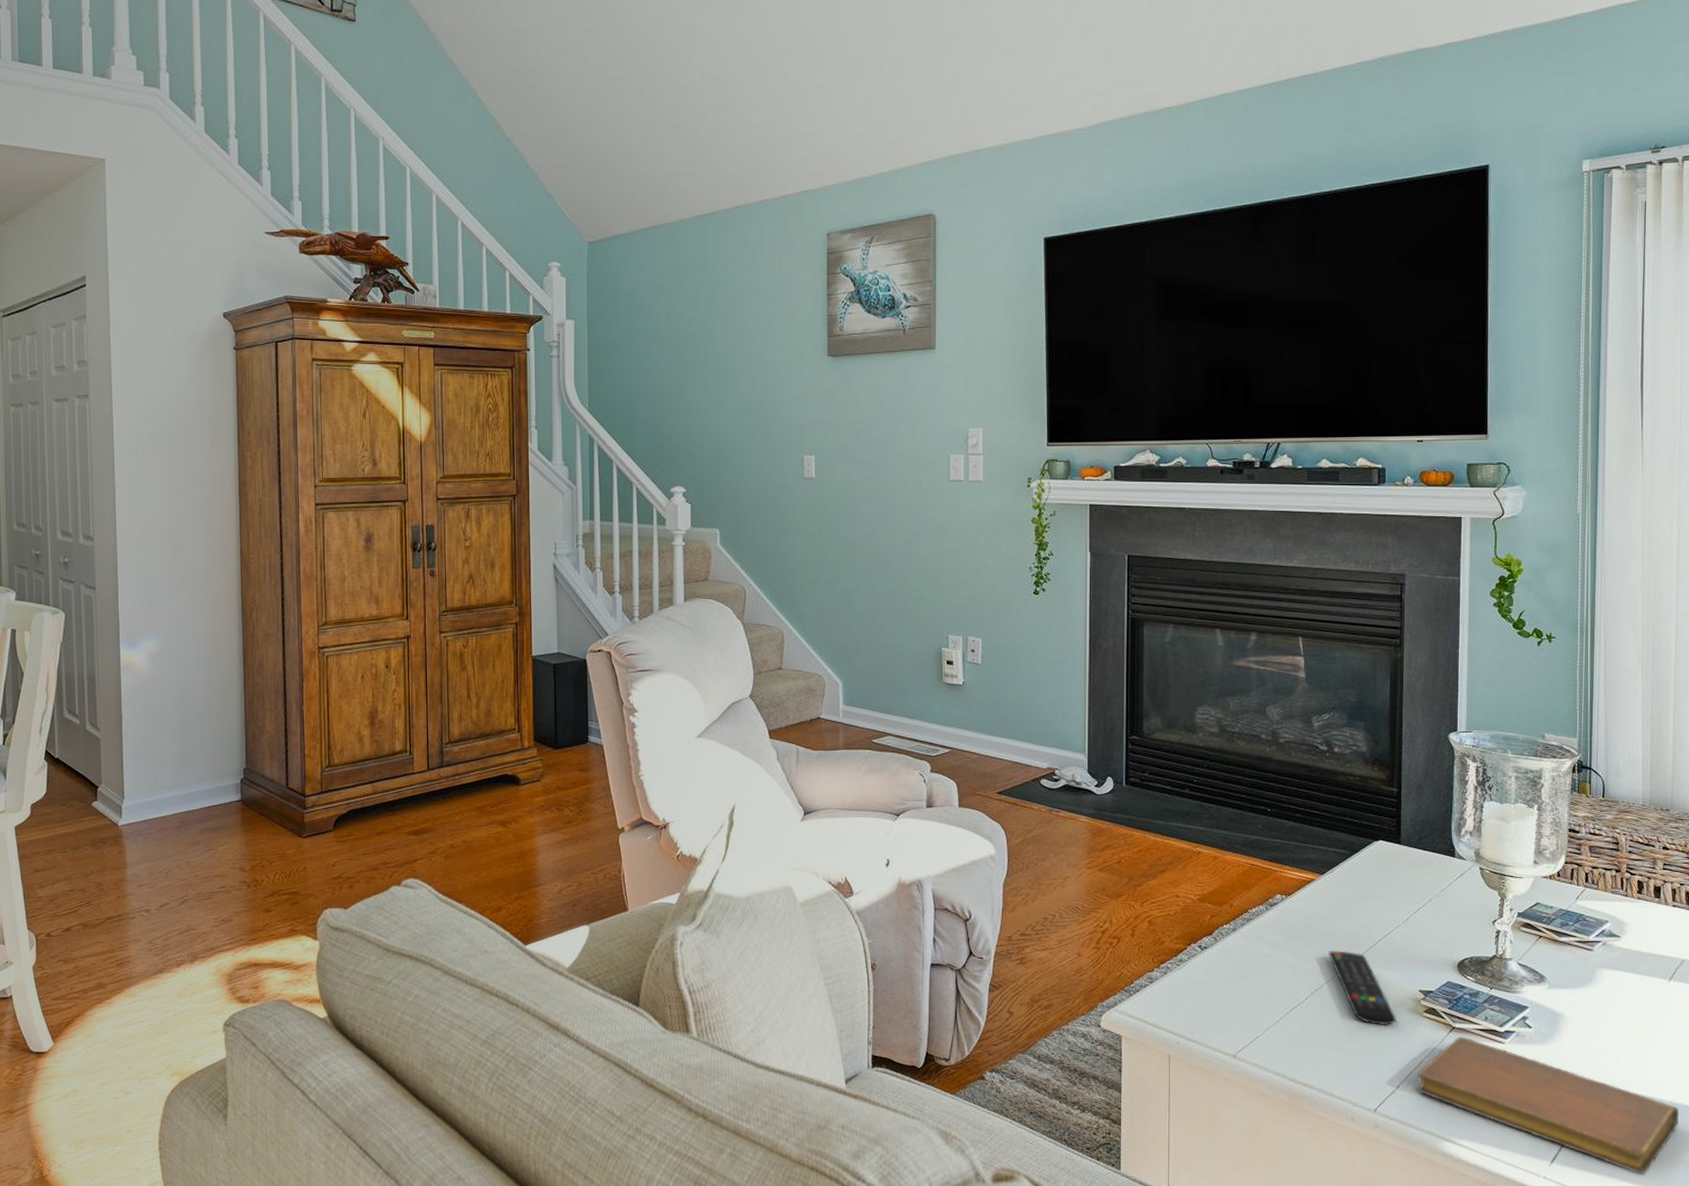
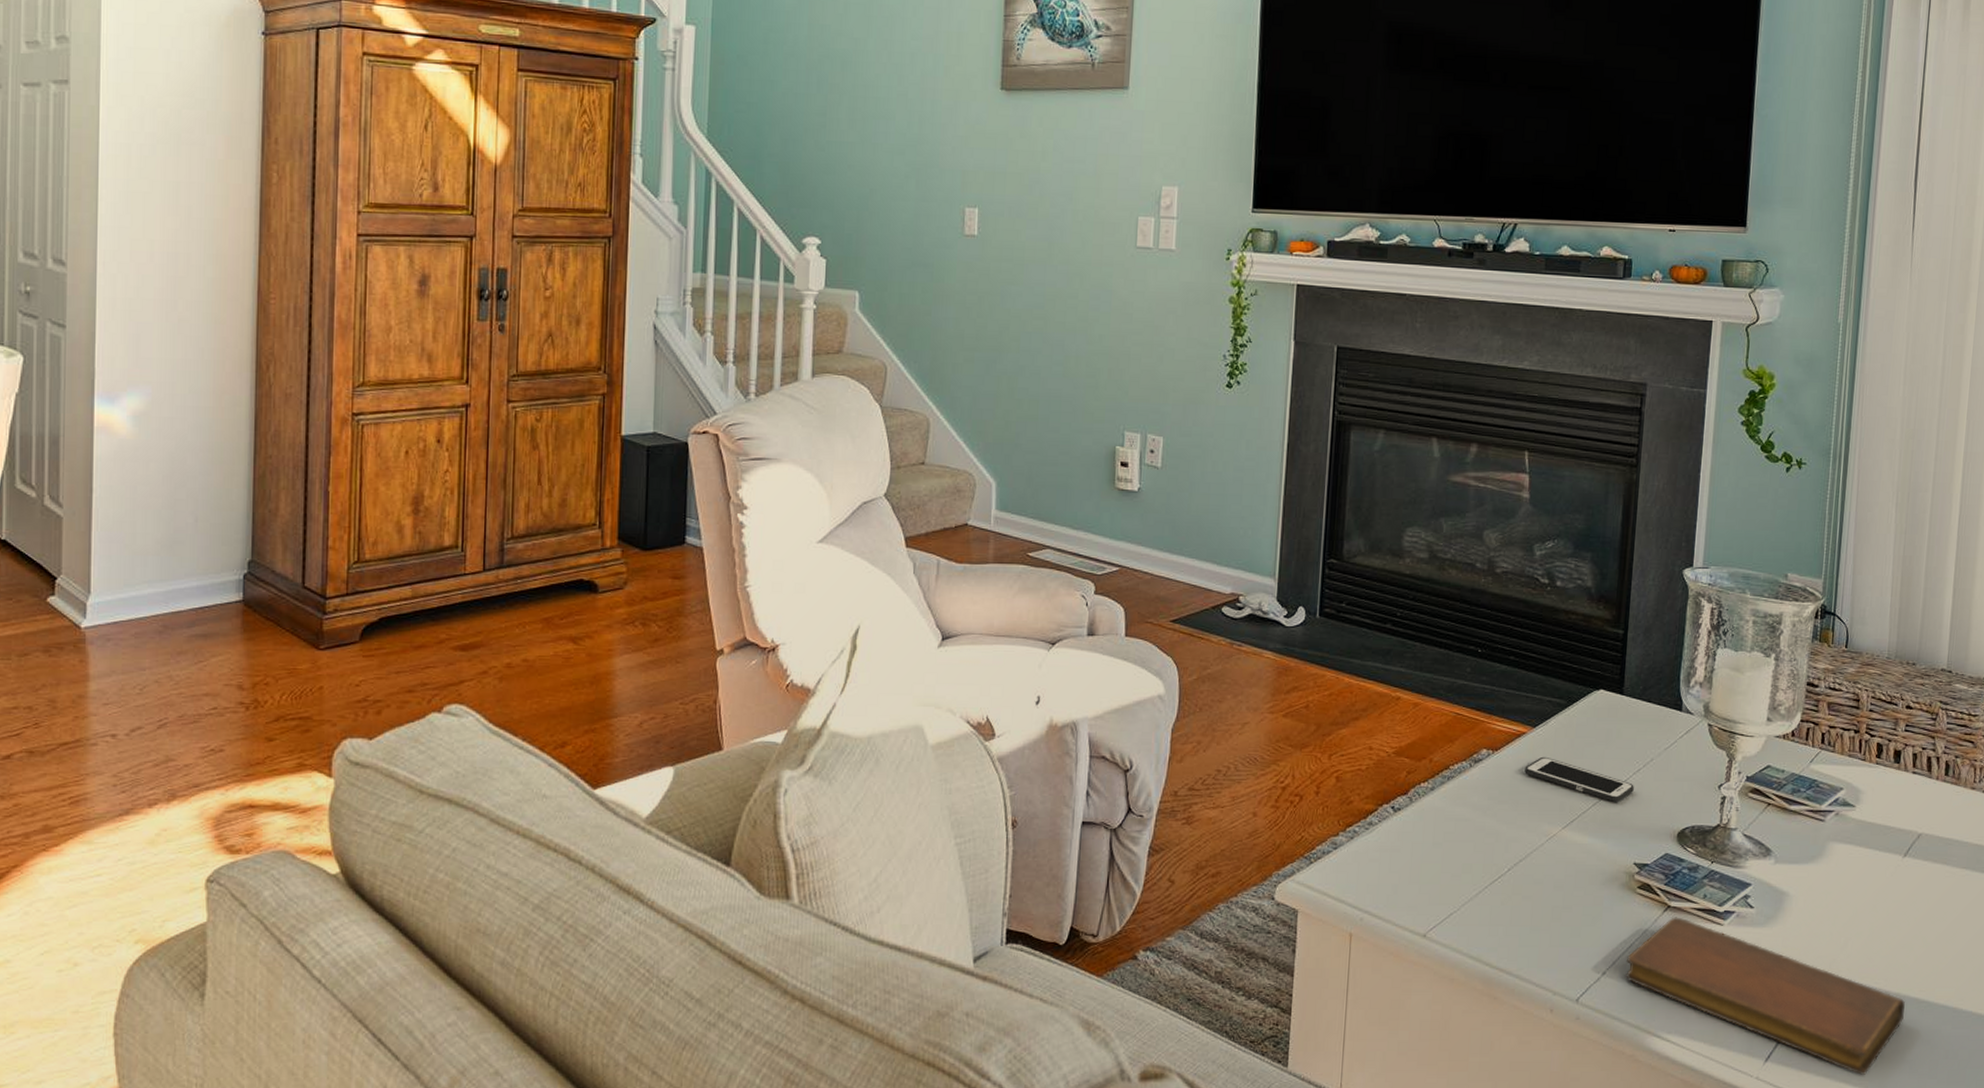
cell phone: none [1315,899,1415,937] -> present [1524,756,1634,802]
remote control: present [1328,950,1397,1026] -> none [1535,815,1608,903]

